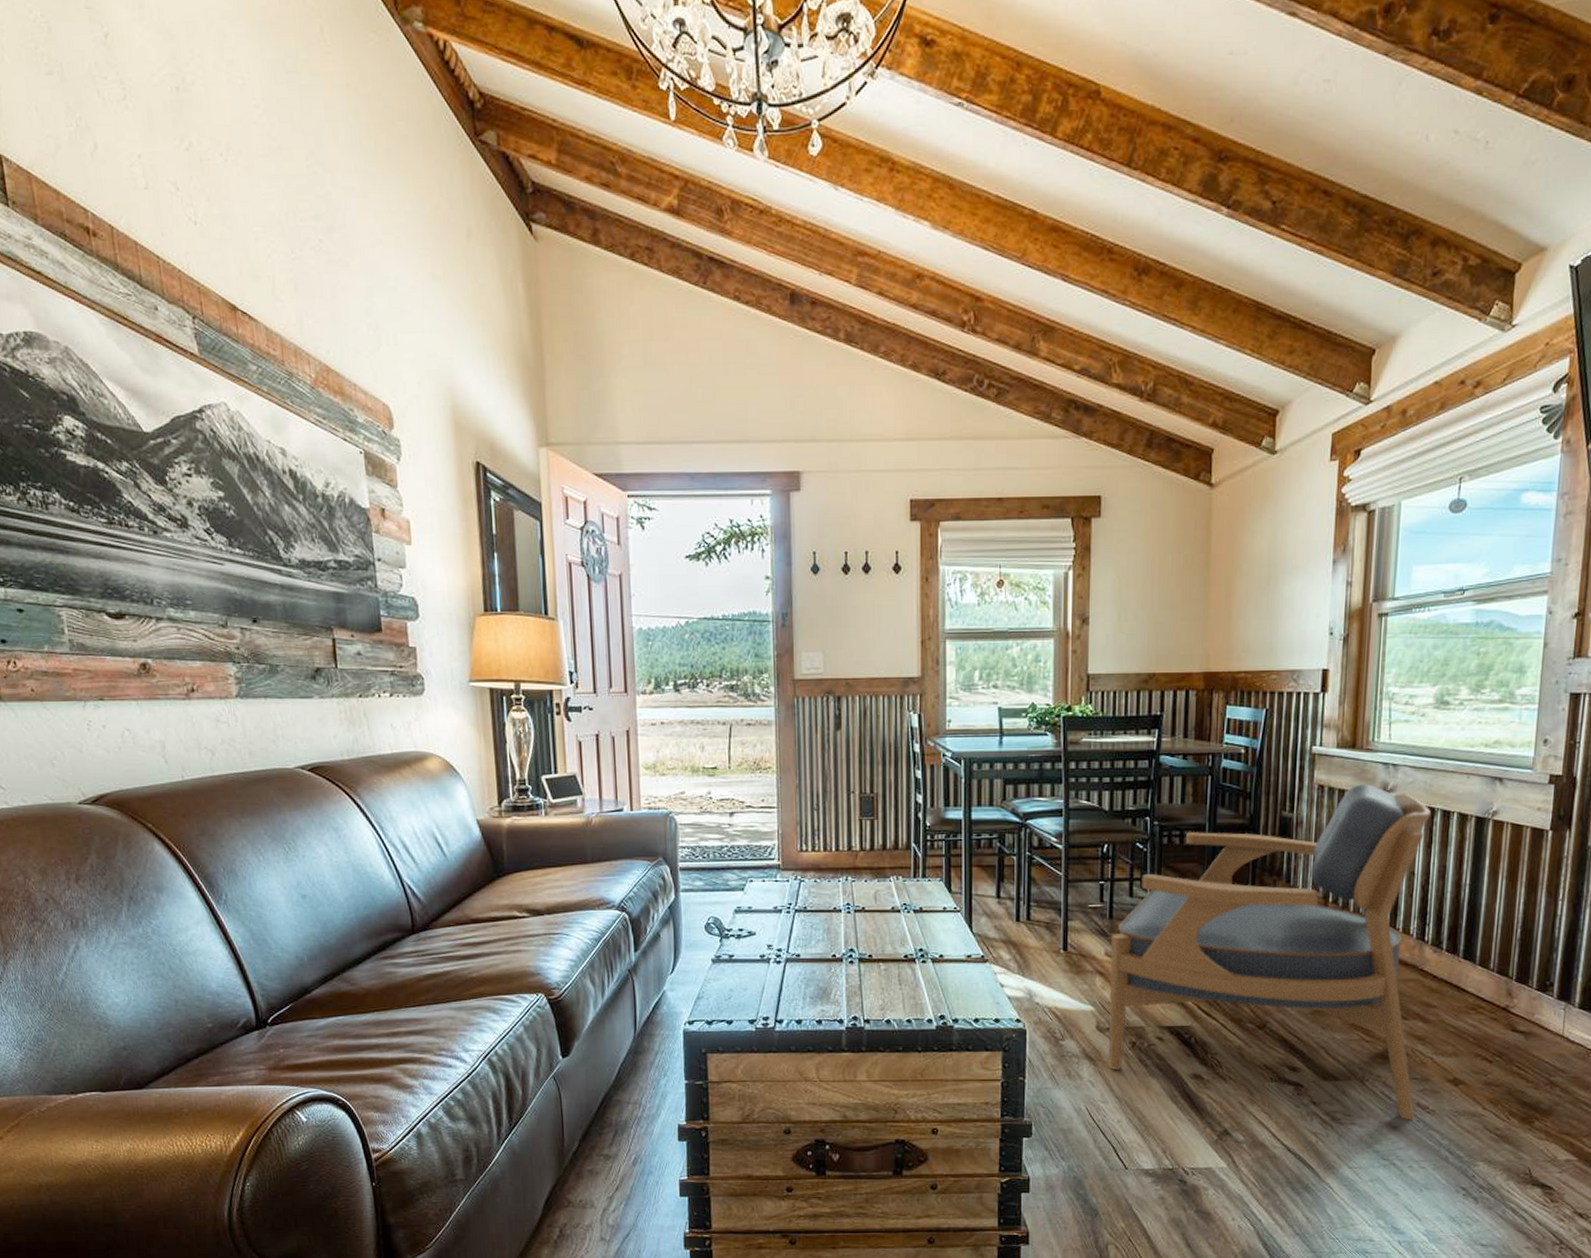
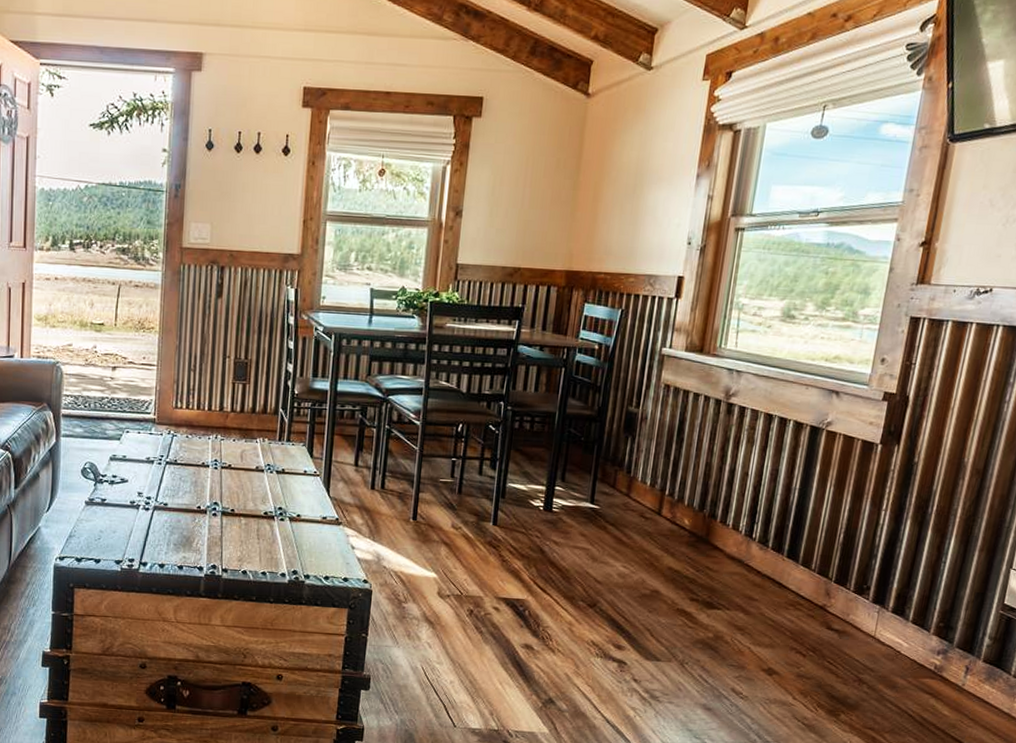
armchair: present [1109,784,1432,1120] -> none [446,387,769,704]

